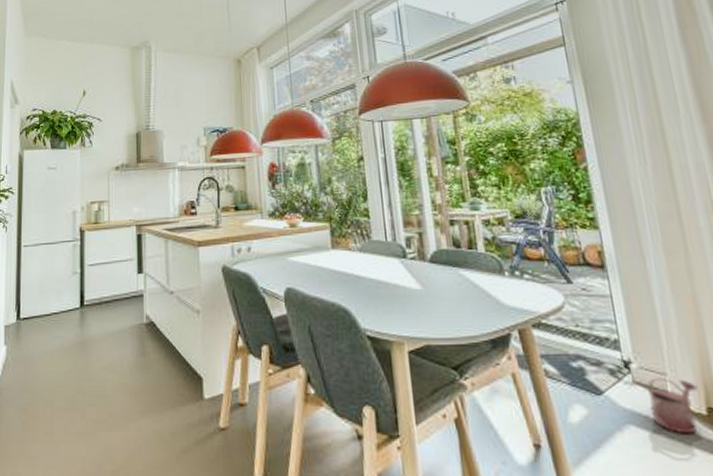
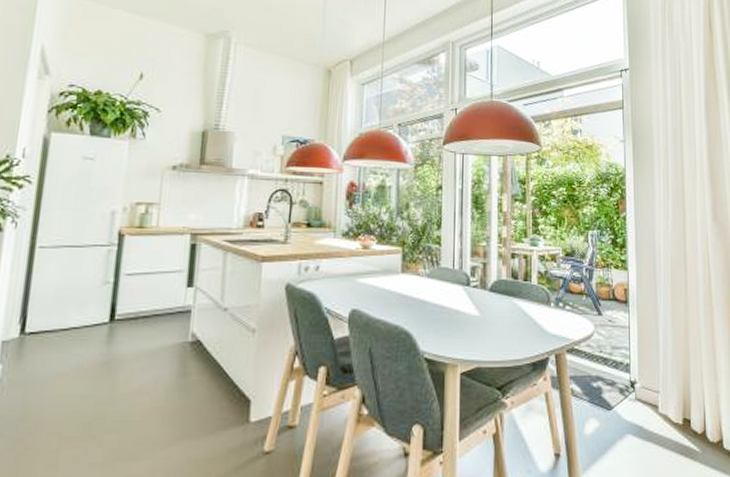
watering can: present [646,377,698,435] -> none [644,395,679,441]

